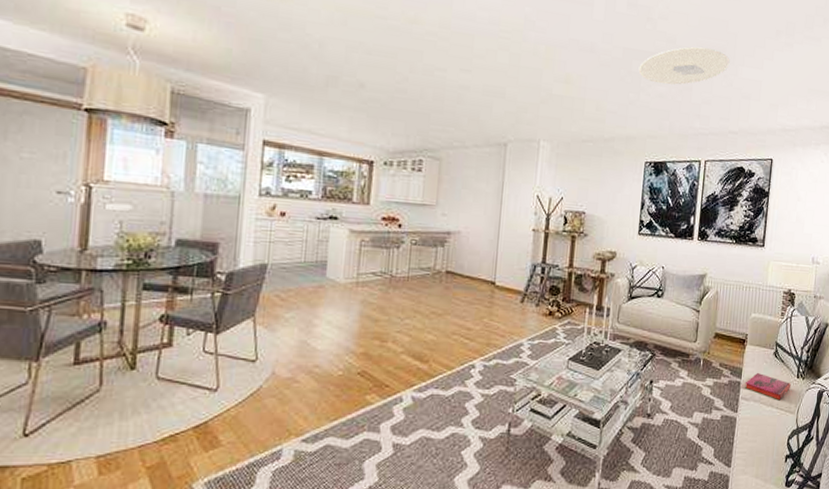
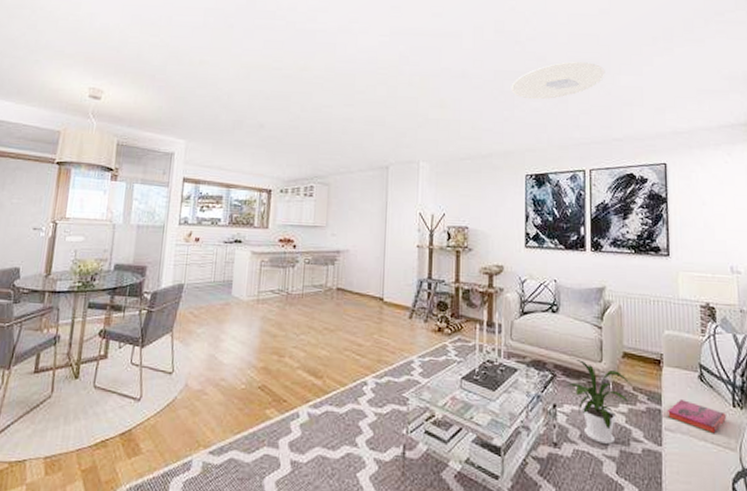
house plant: none [658,337,719,413] -> present [561,356,632,444]

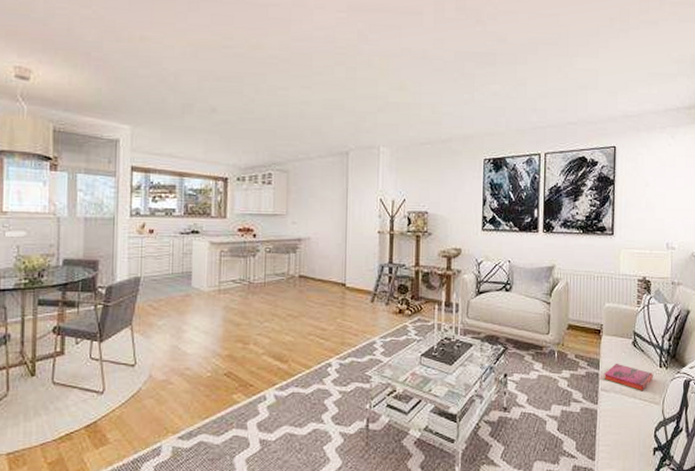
ceiling light: present [511,62,605,100] -> none [471,43,563,83]
house plant: present [561,356,632,444] -> none [512,330,575,406]

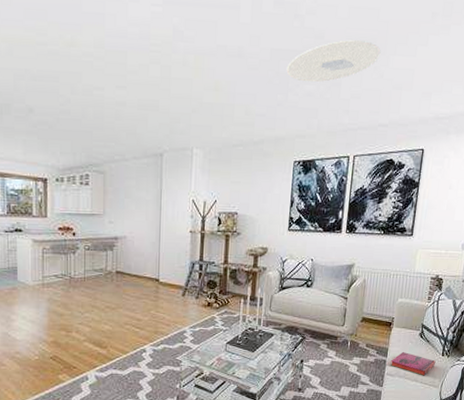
ceiling light: none [471,43,563,83] -> present [286,40,381,83]

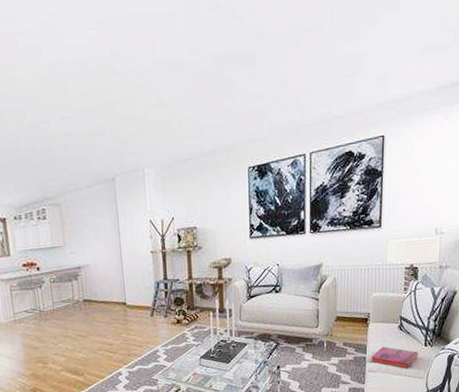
ceiling light: present [286,40,381,83] -> none [230,31,328,84]

